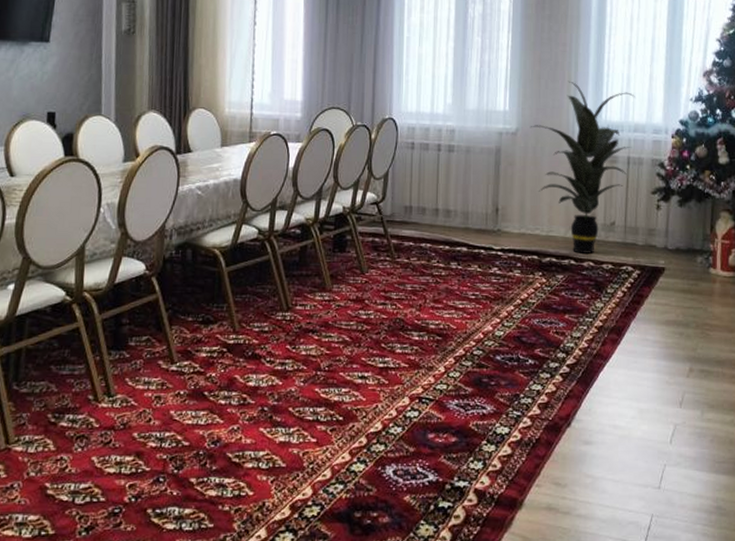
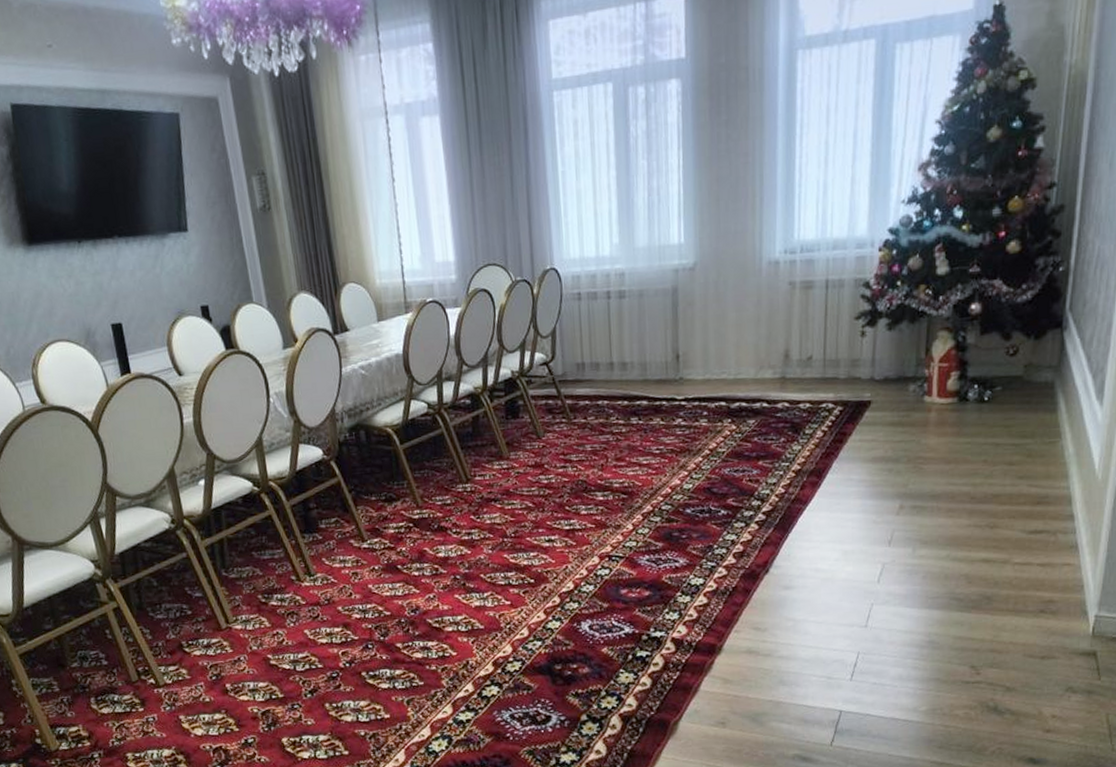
indoor plant: present [530,80,635,254] -> none [709,198,834,395]

